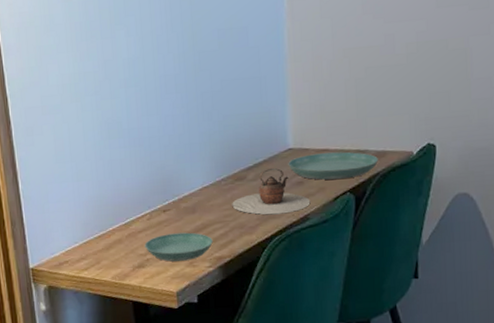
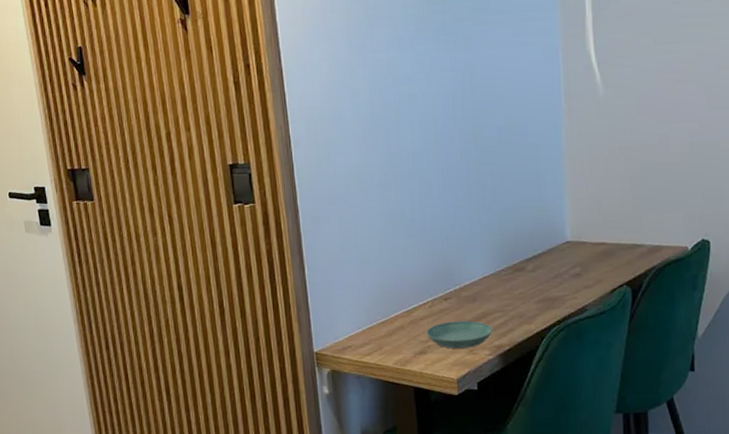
teapot: present [232,168,311,215] -> none [511,260,588,306]
saucer: present [288,152,378,180] -> none [566,245,654,273]

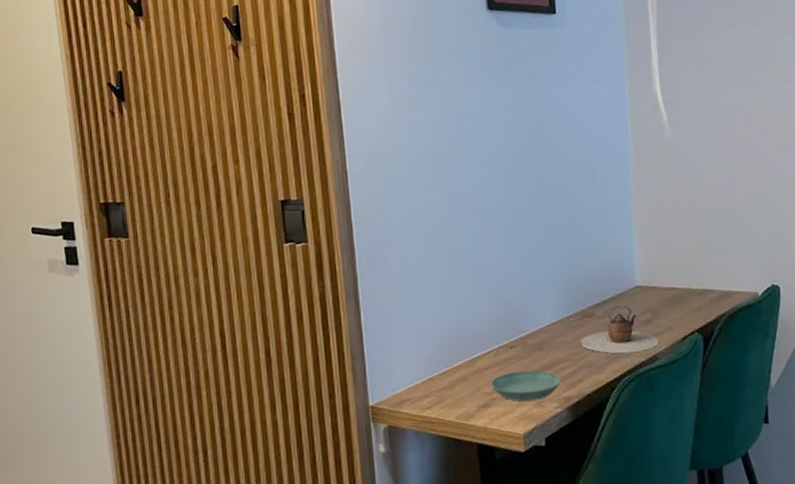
teapot: none [511,260,588,306] -> present [580,306,659,354]

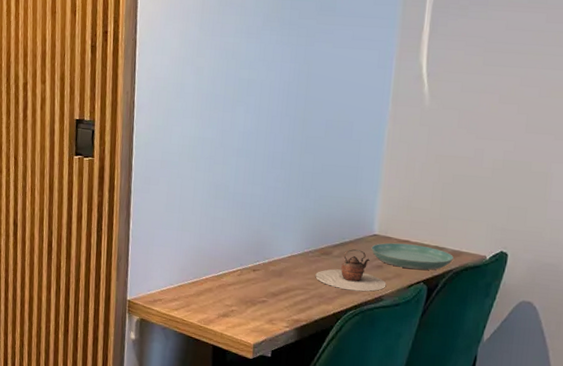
saucer: present [491,370,561,401] -> none [232,291,293,318]
saucer: none [636,291,725,319] -> present [371,242,453,270]

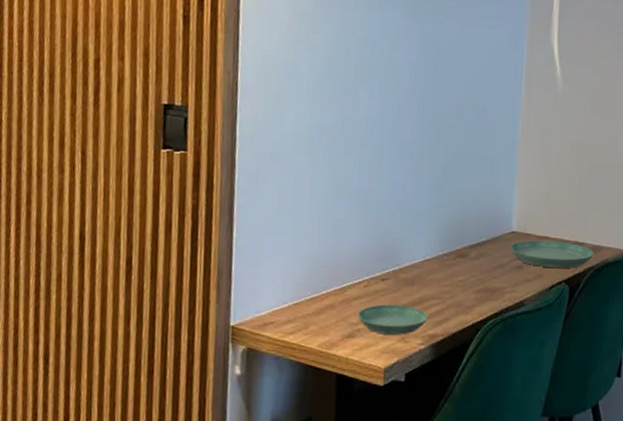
saucer: none [232,291,293,318] -> present [358,304,428,335]
teapot: present [315,249,387,292] -> none [451,249,528,297]

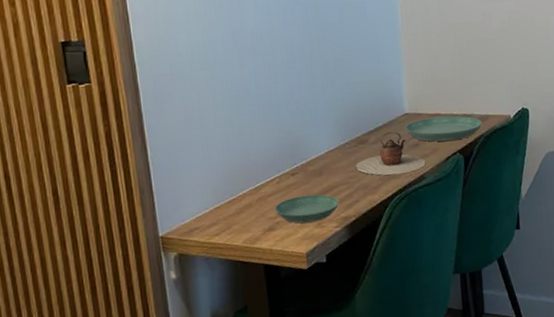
teapot: none [451,249,528,297] -> present [356,132,426,176]

